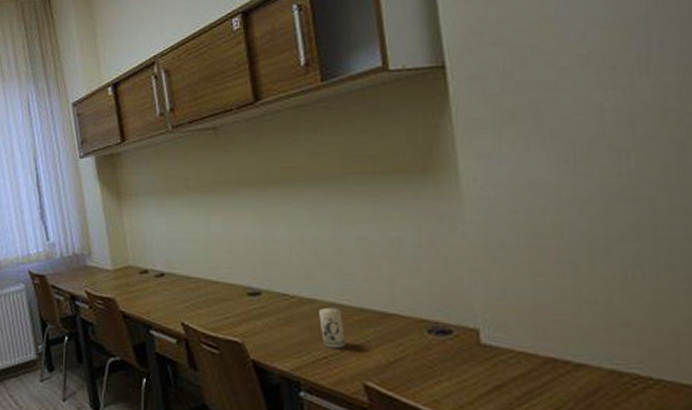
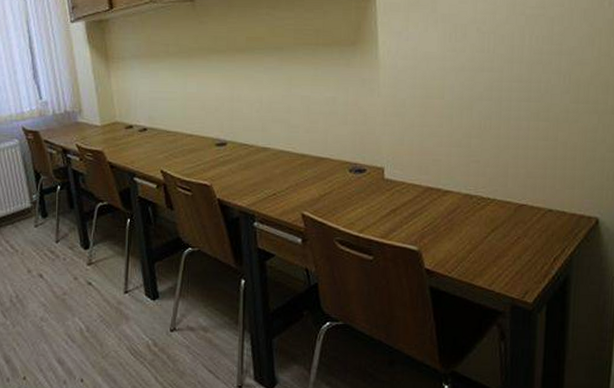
candle: present [319,307,345,349] -> none [271,154,290,187]

